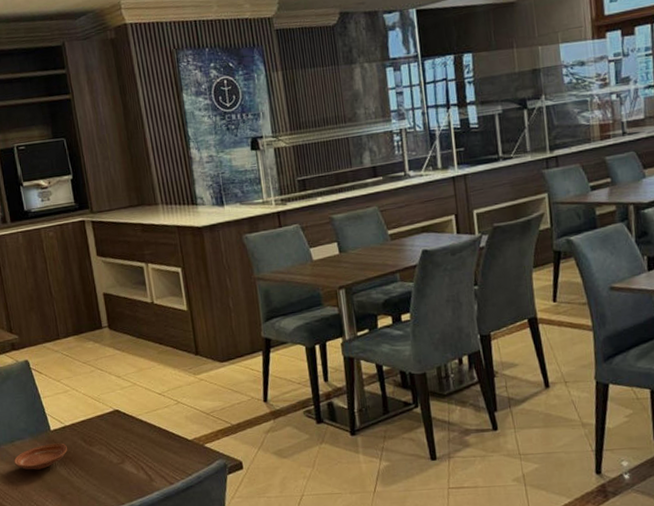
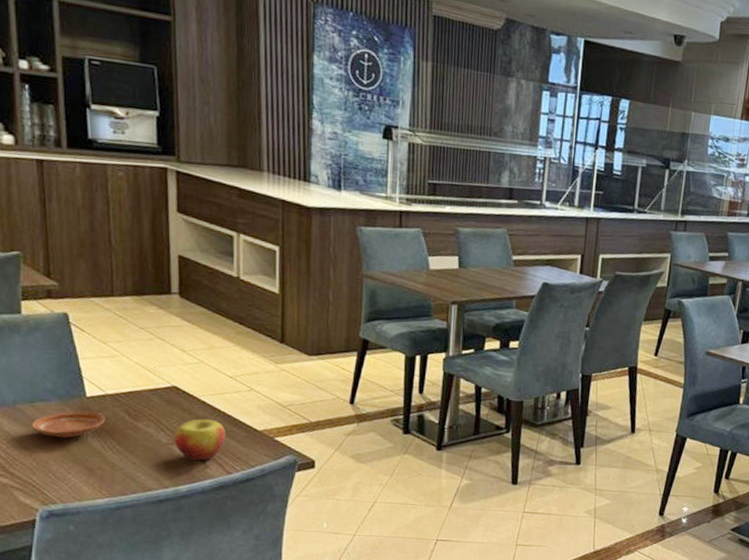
apple: none [122,435,164,476] -> present [174,419,226,461]

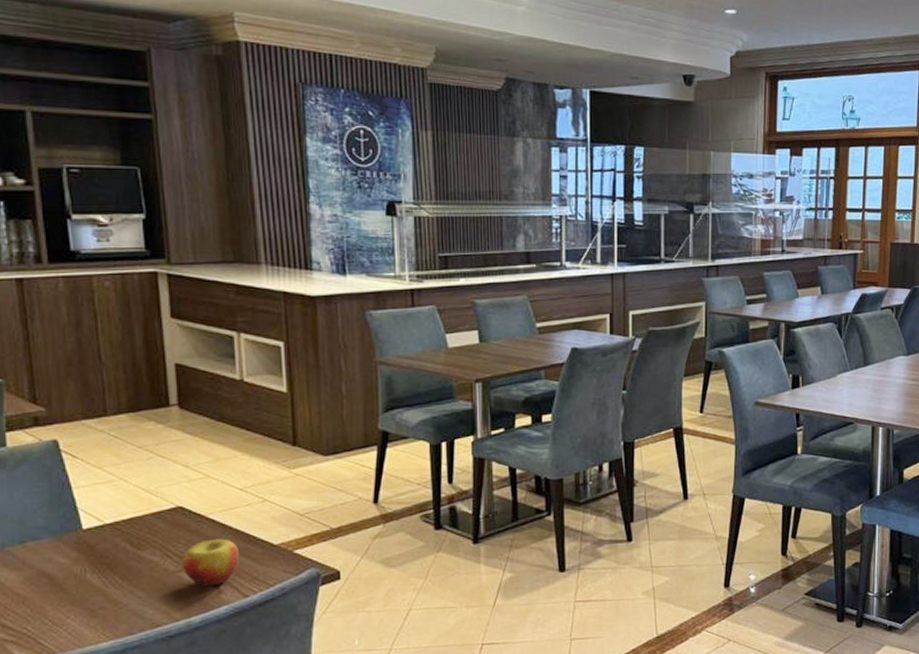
plate: present [31,411,105,438] -> none [23,545,104,579]

